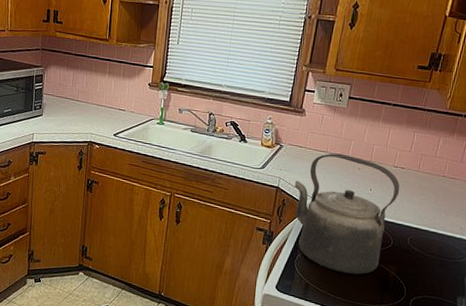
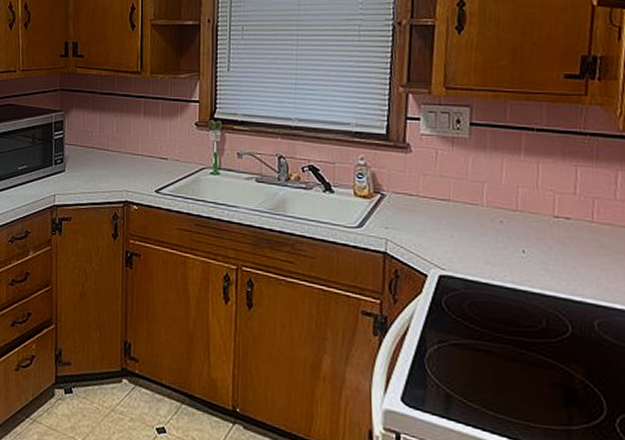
kettle: present [294,153,400,275] -> none [409,201,569,380]

